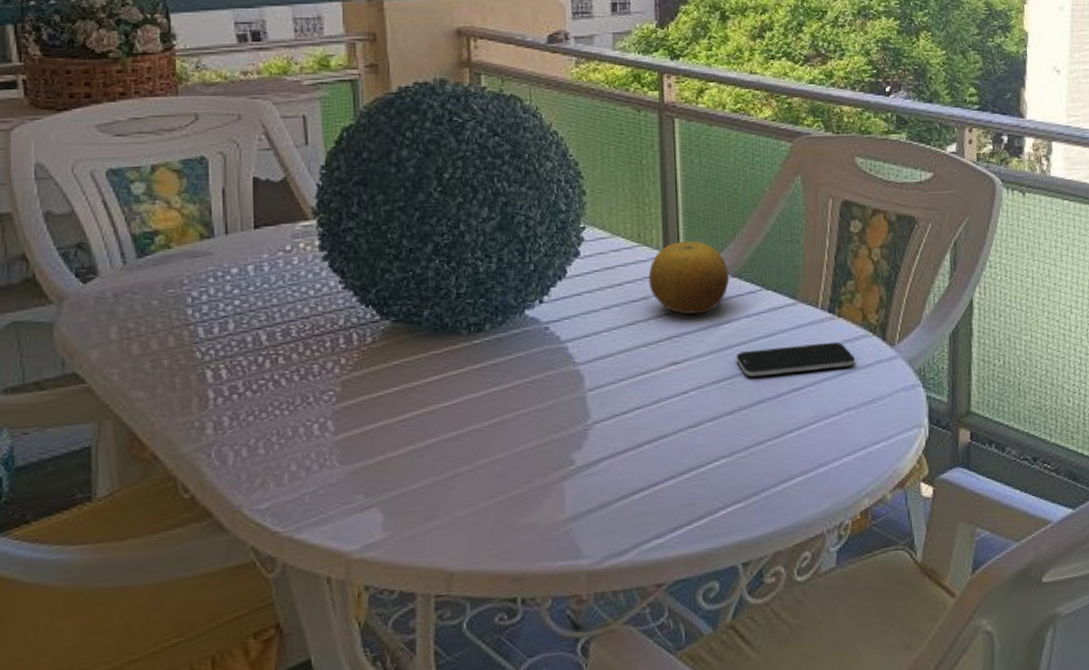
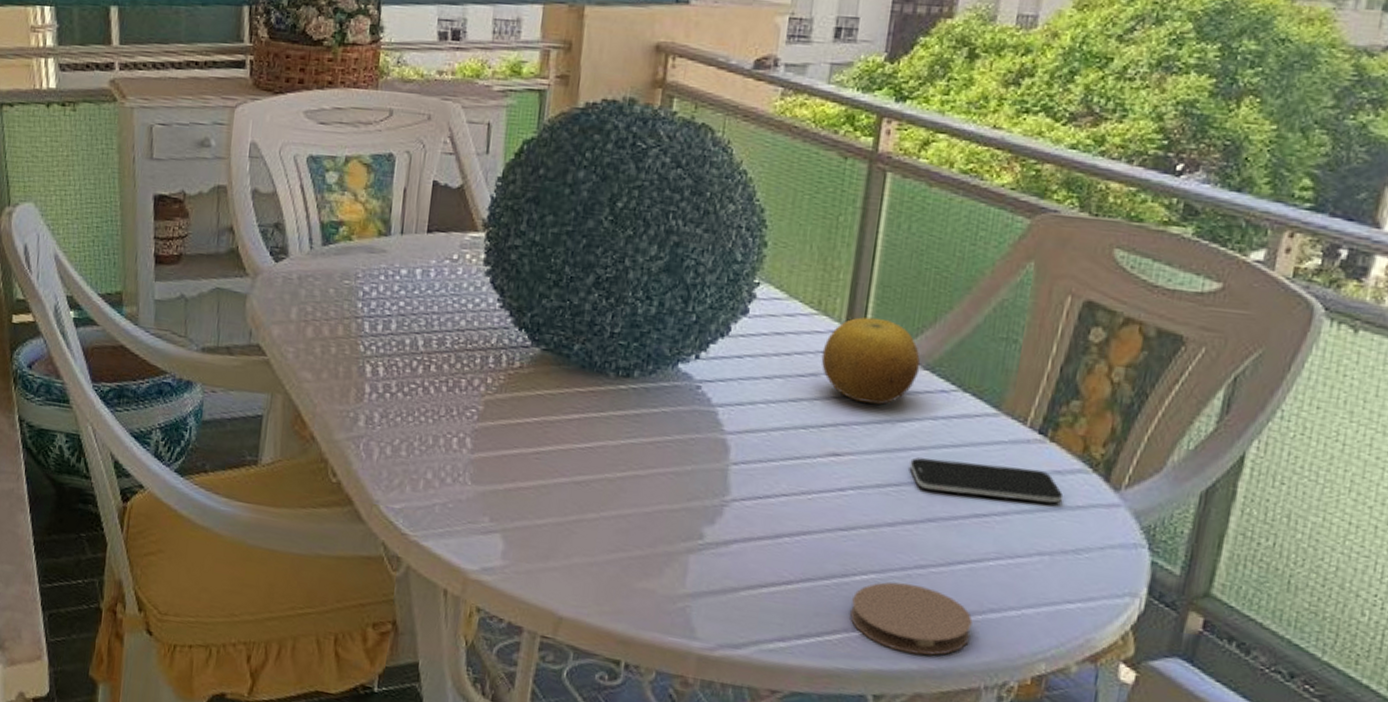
coaster: none [711,459,809,520] -> present [850,581,973,656]

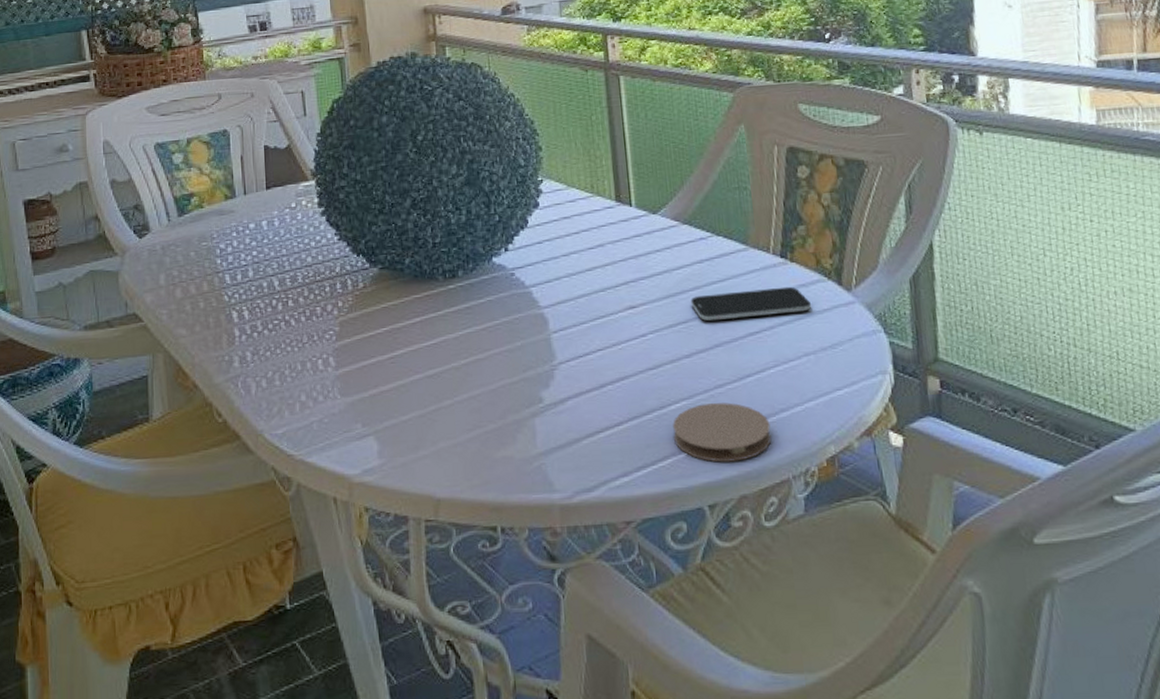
fruit: present [821,317,921,405] -> none [603,190,680,260]

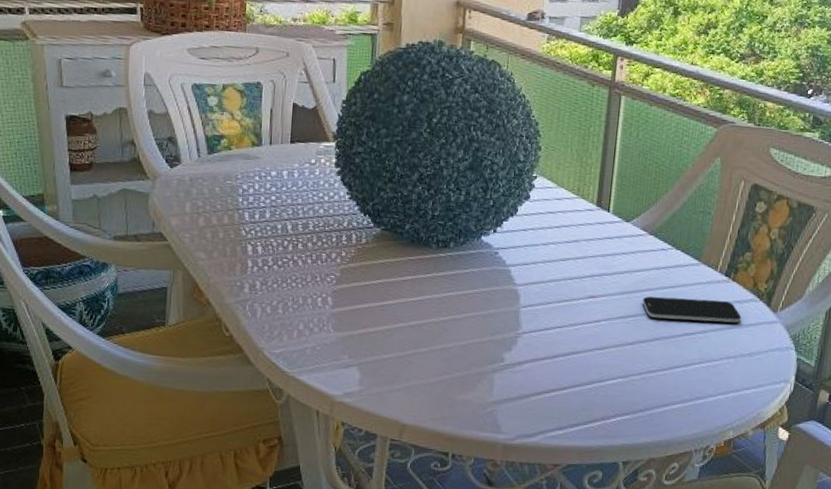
coaster: present [673,402,772,462] -> none [606,383,686,432]

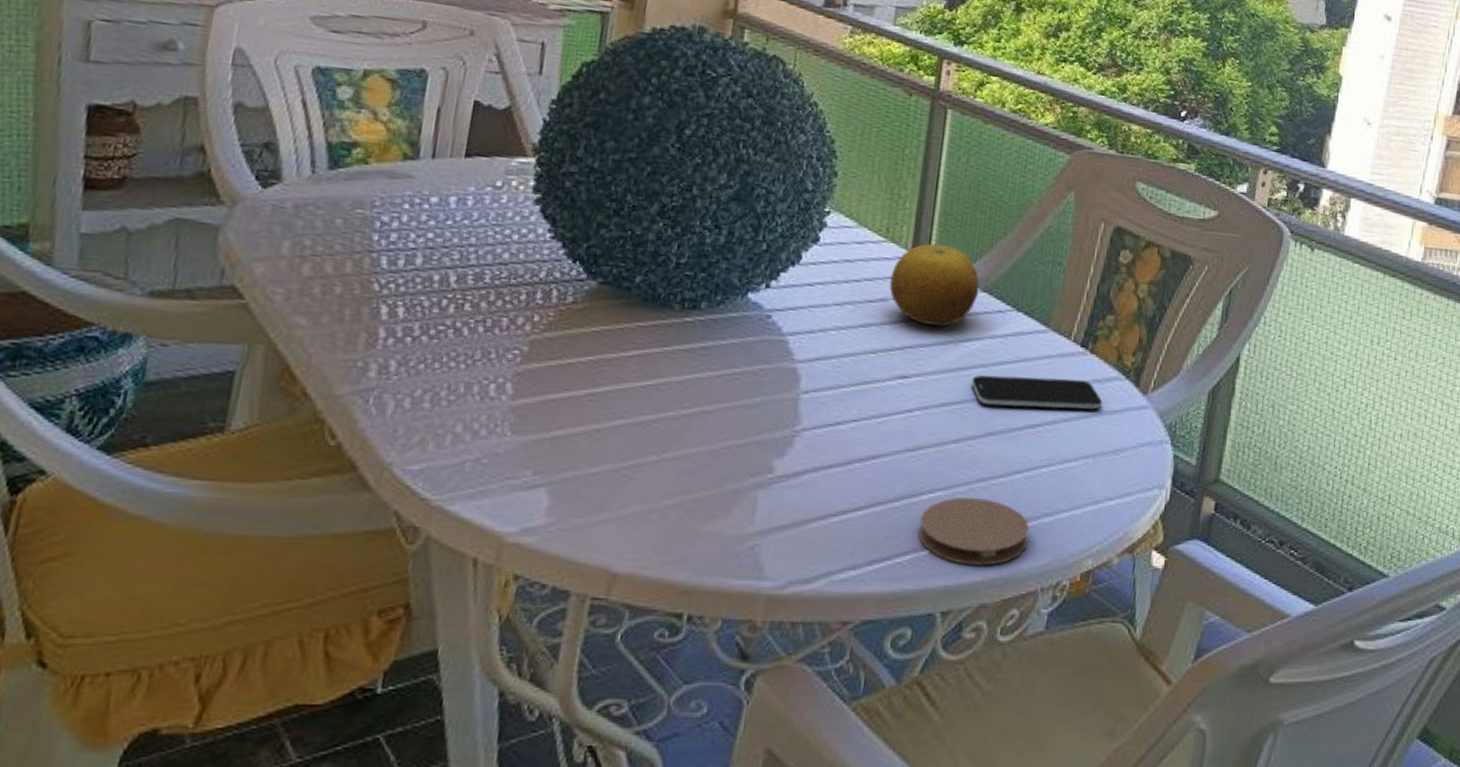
fruit: none [581,199,648,260] -> present [889,244,980,326]
coaster: none [606,383,686,432] -> present [918,497,1030,566]

